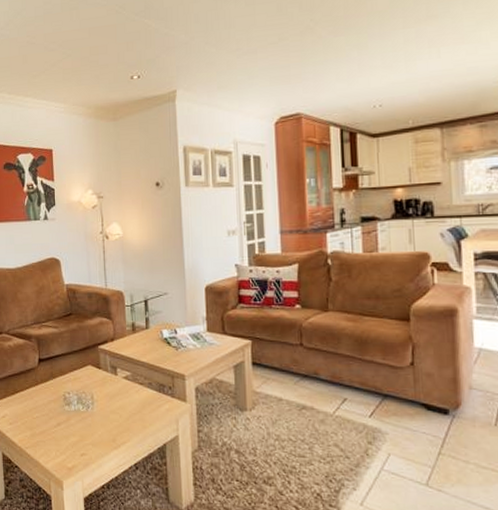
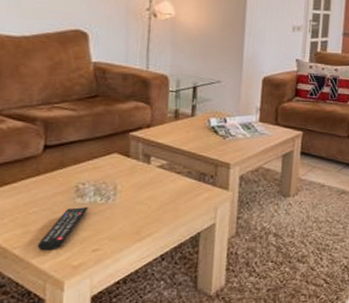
remote control: none [41,414,75,452] -> present [37,207,89,251]

